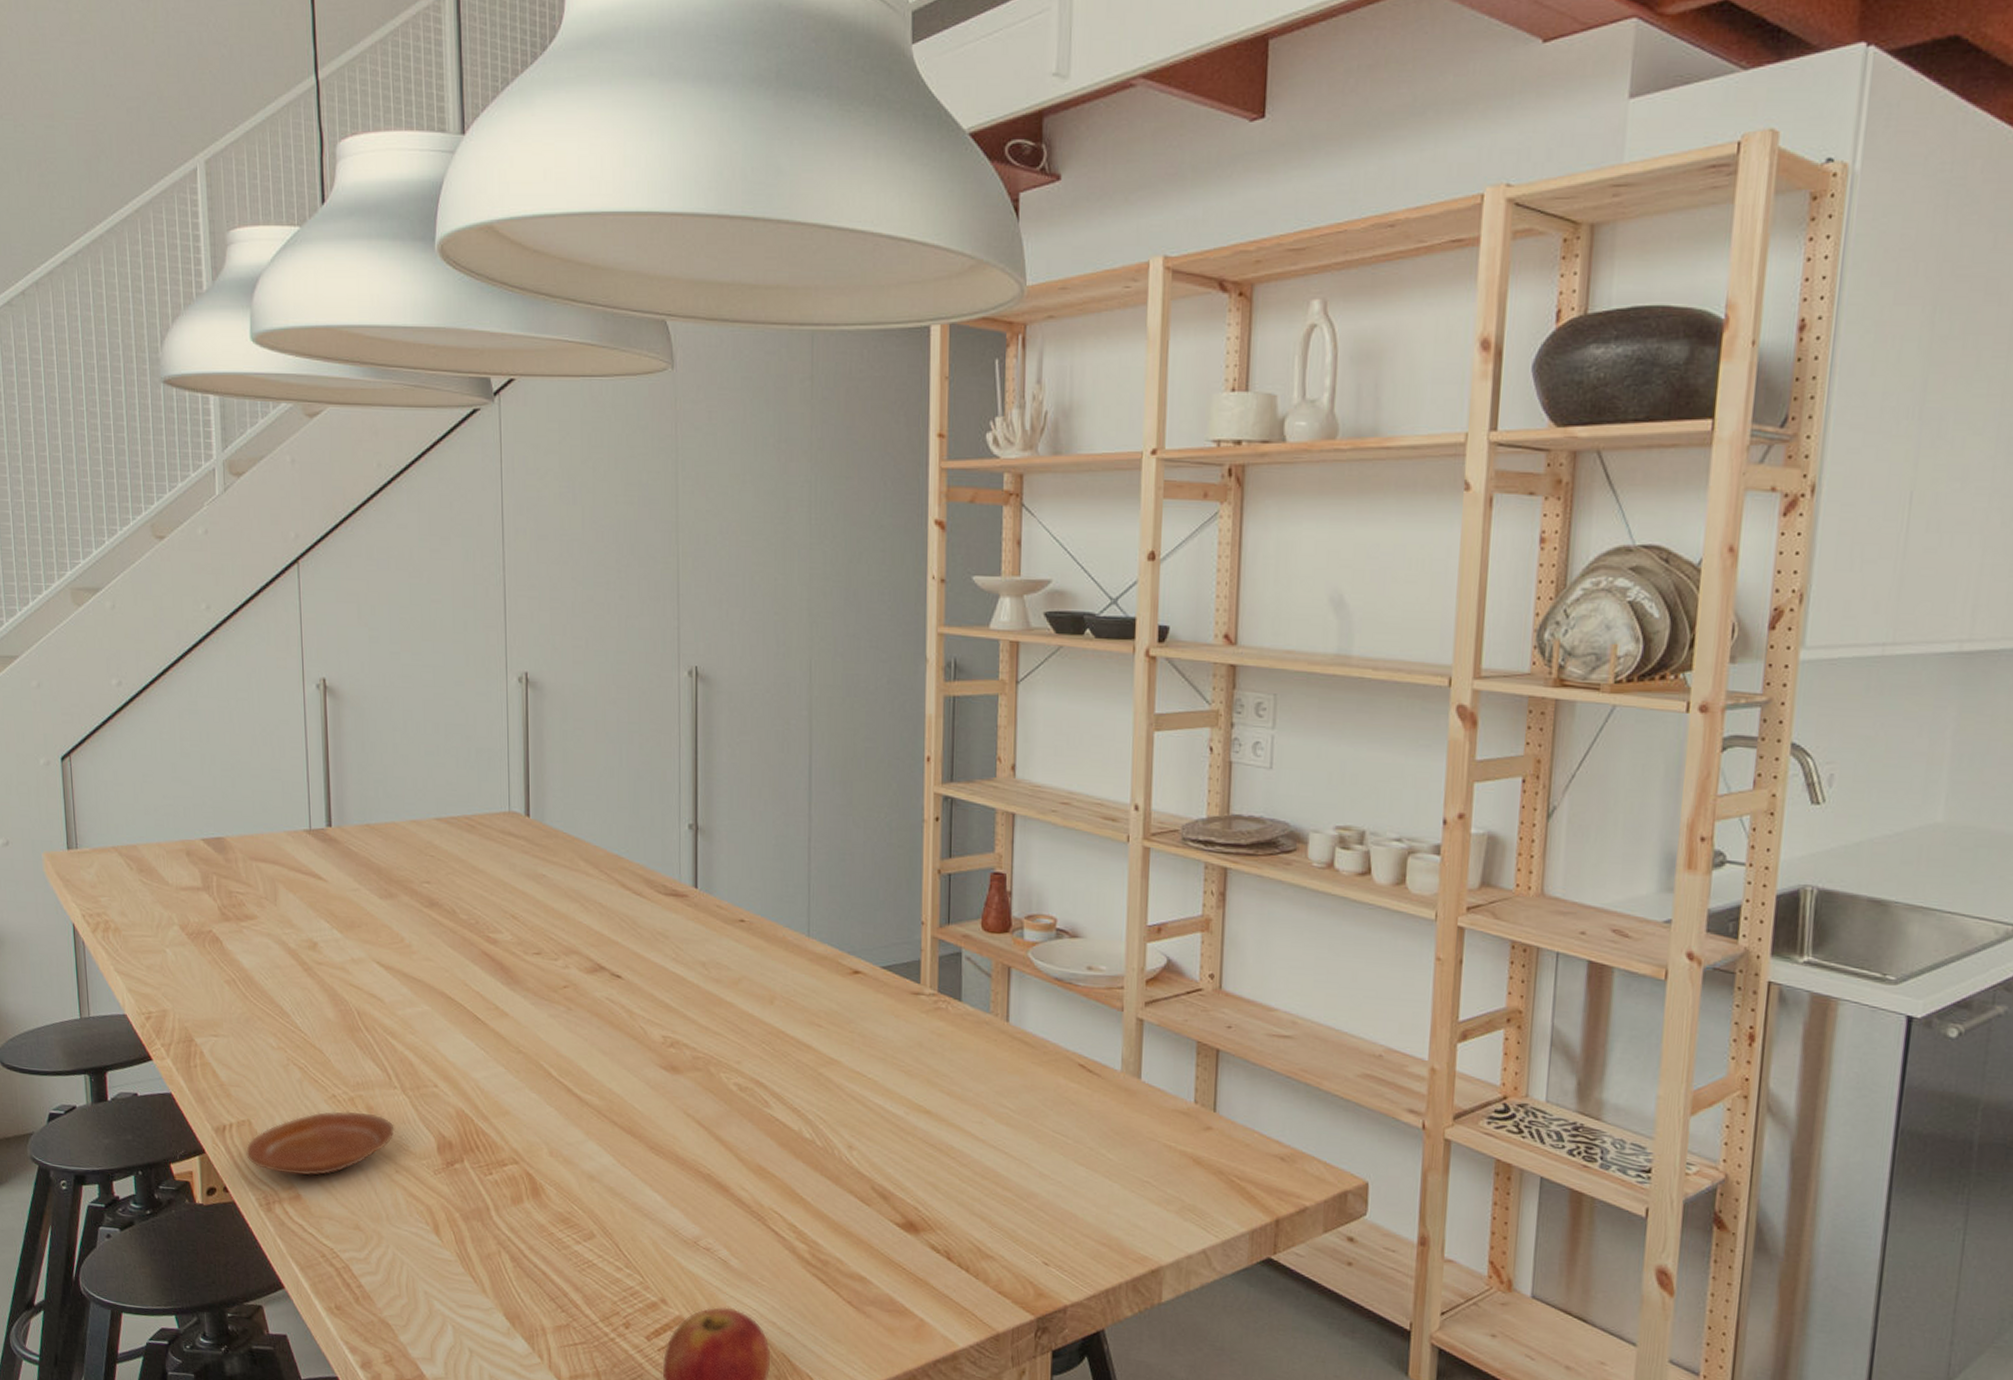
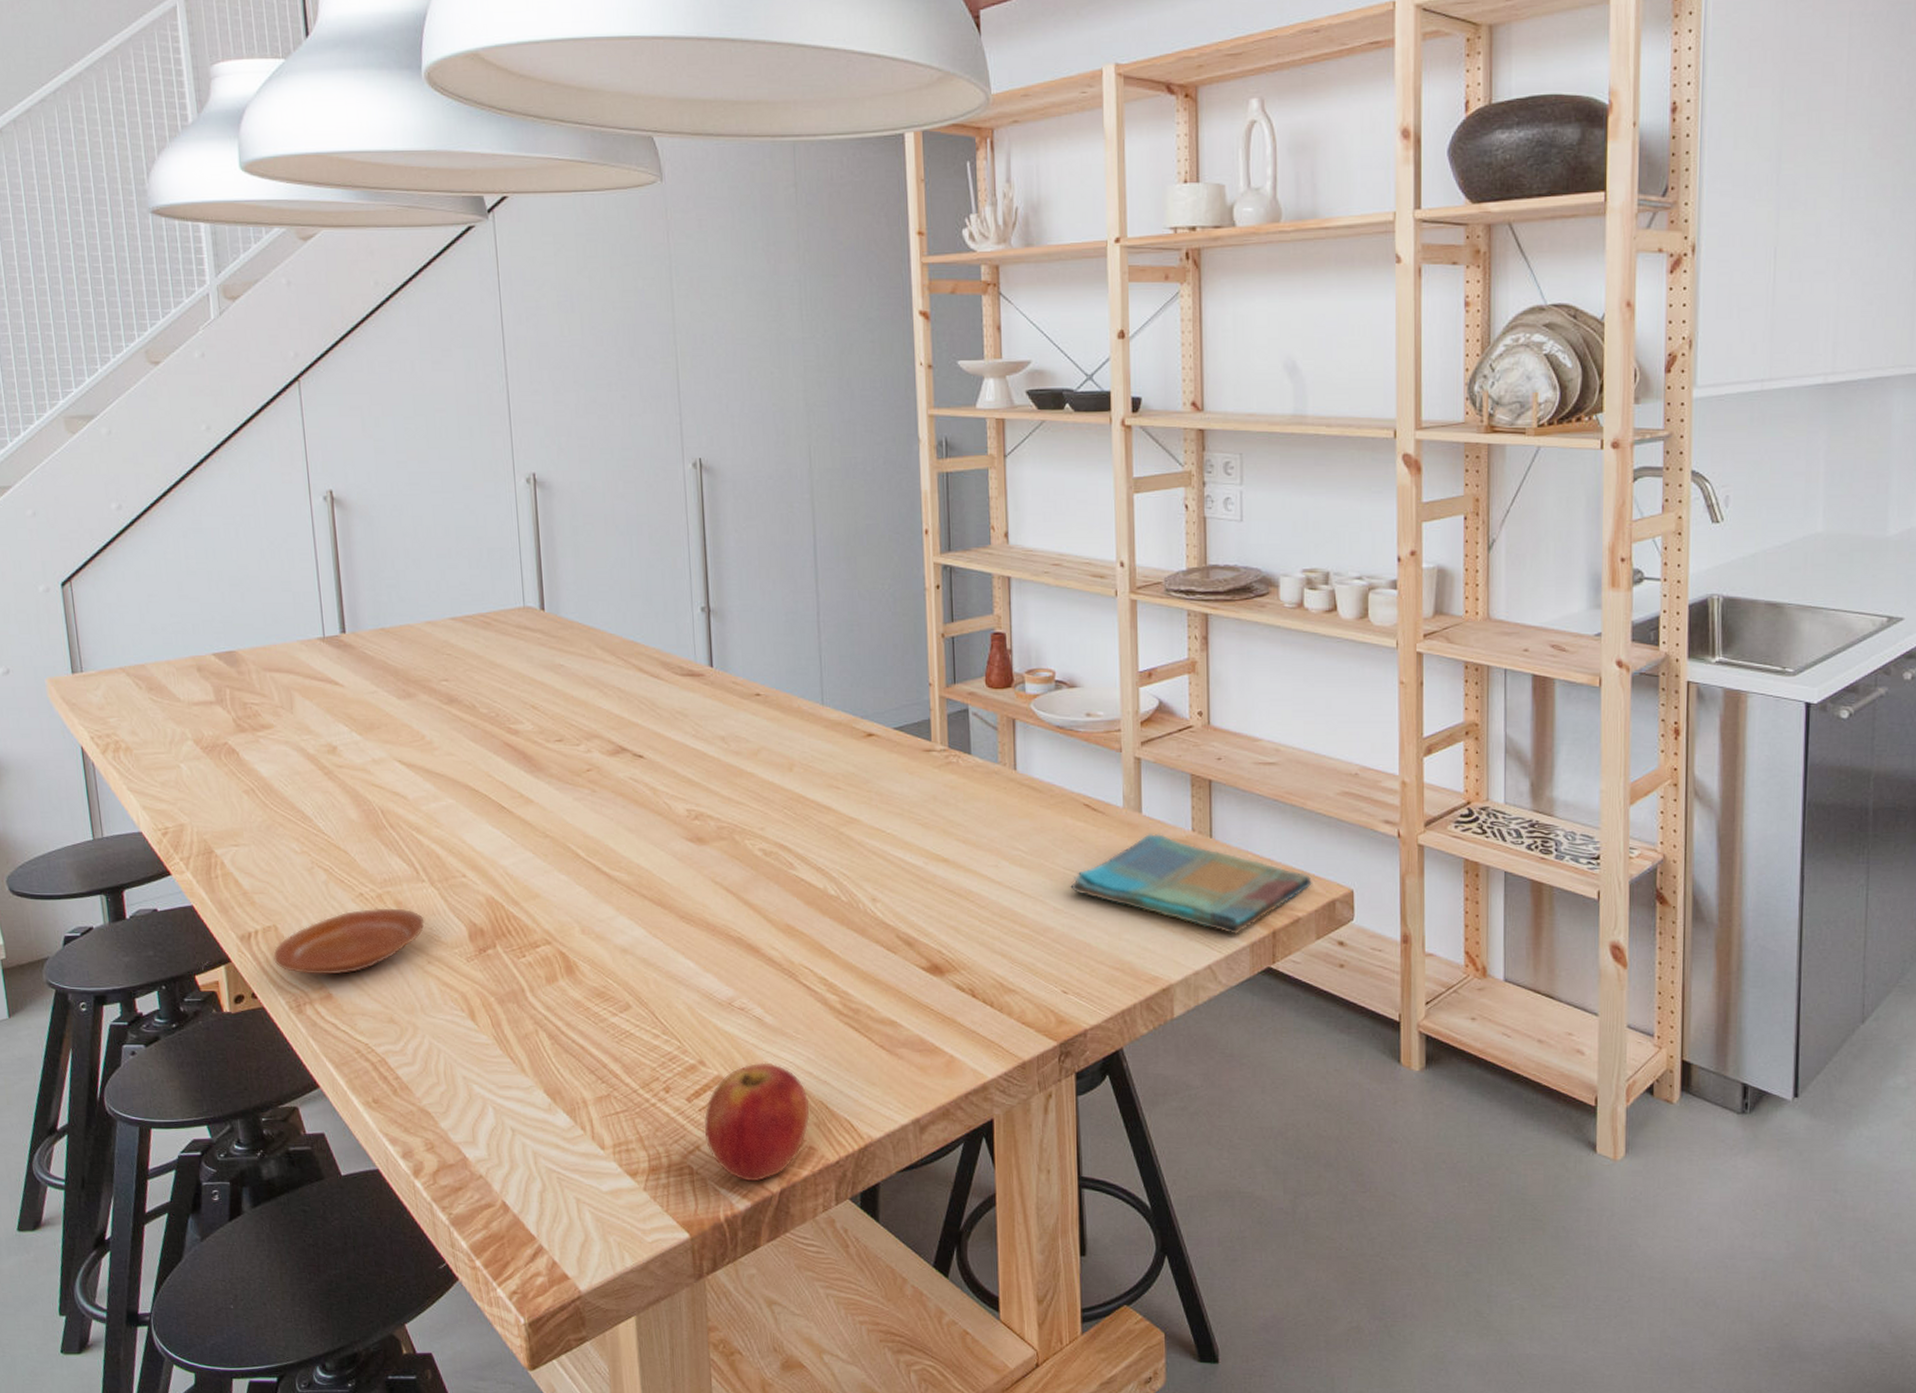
dish towel: none [1059,1101,1323,1220] -> present [1070,833,1312,935]

